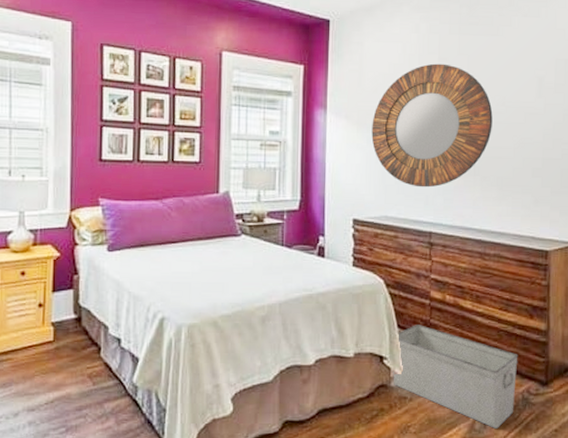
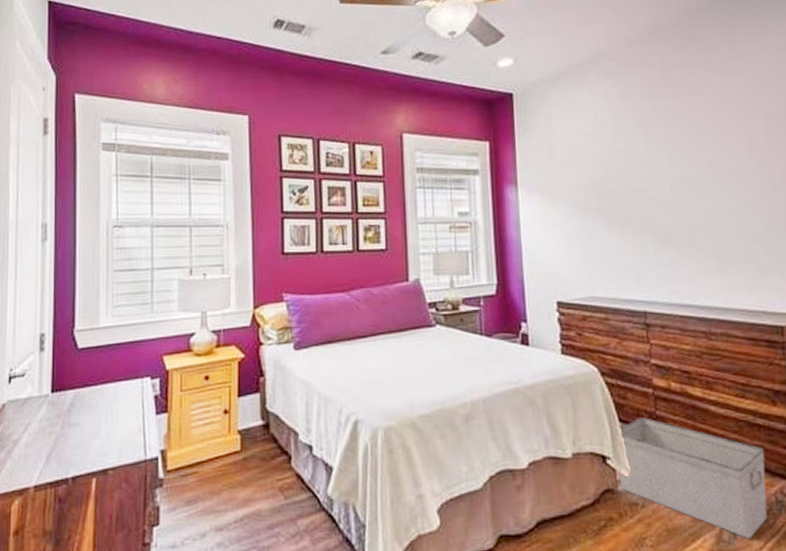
home mirror: present [371,63,493,188] -> none [568,129,702,263]

